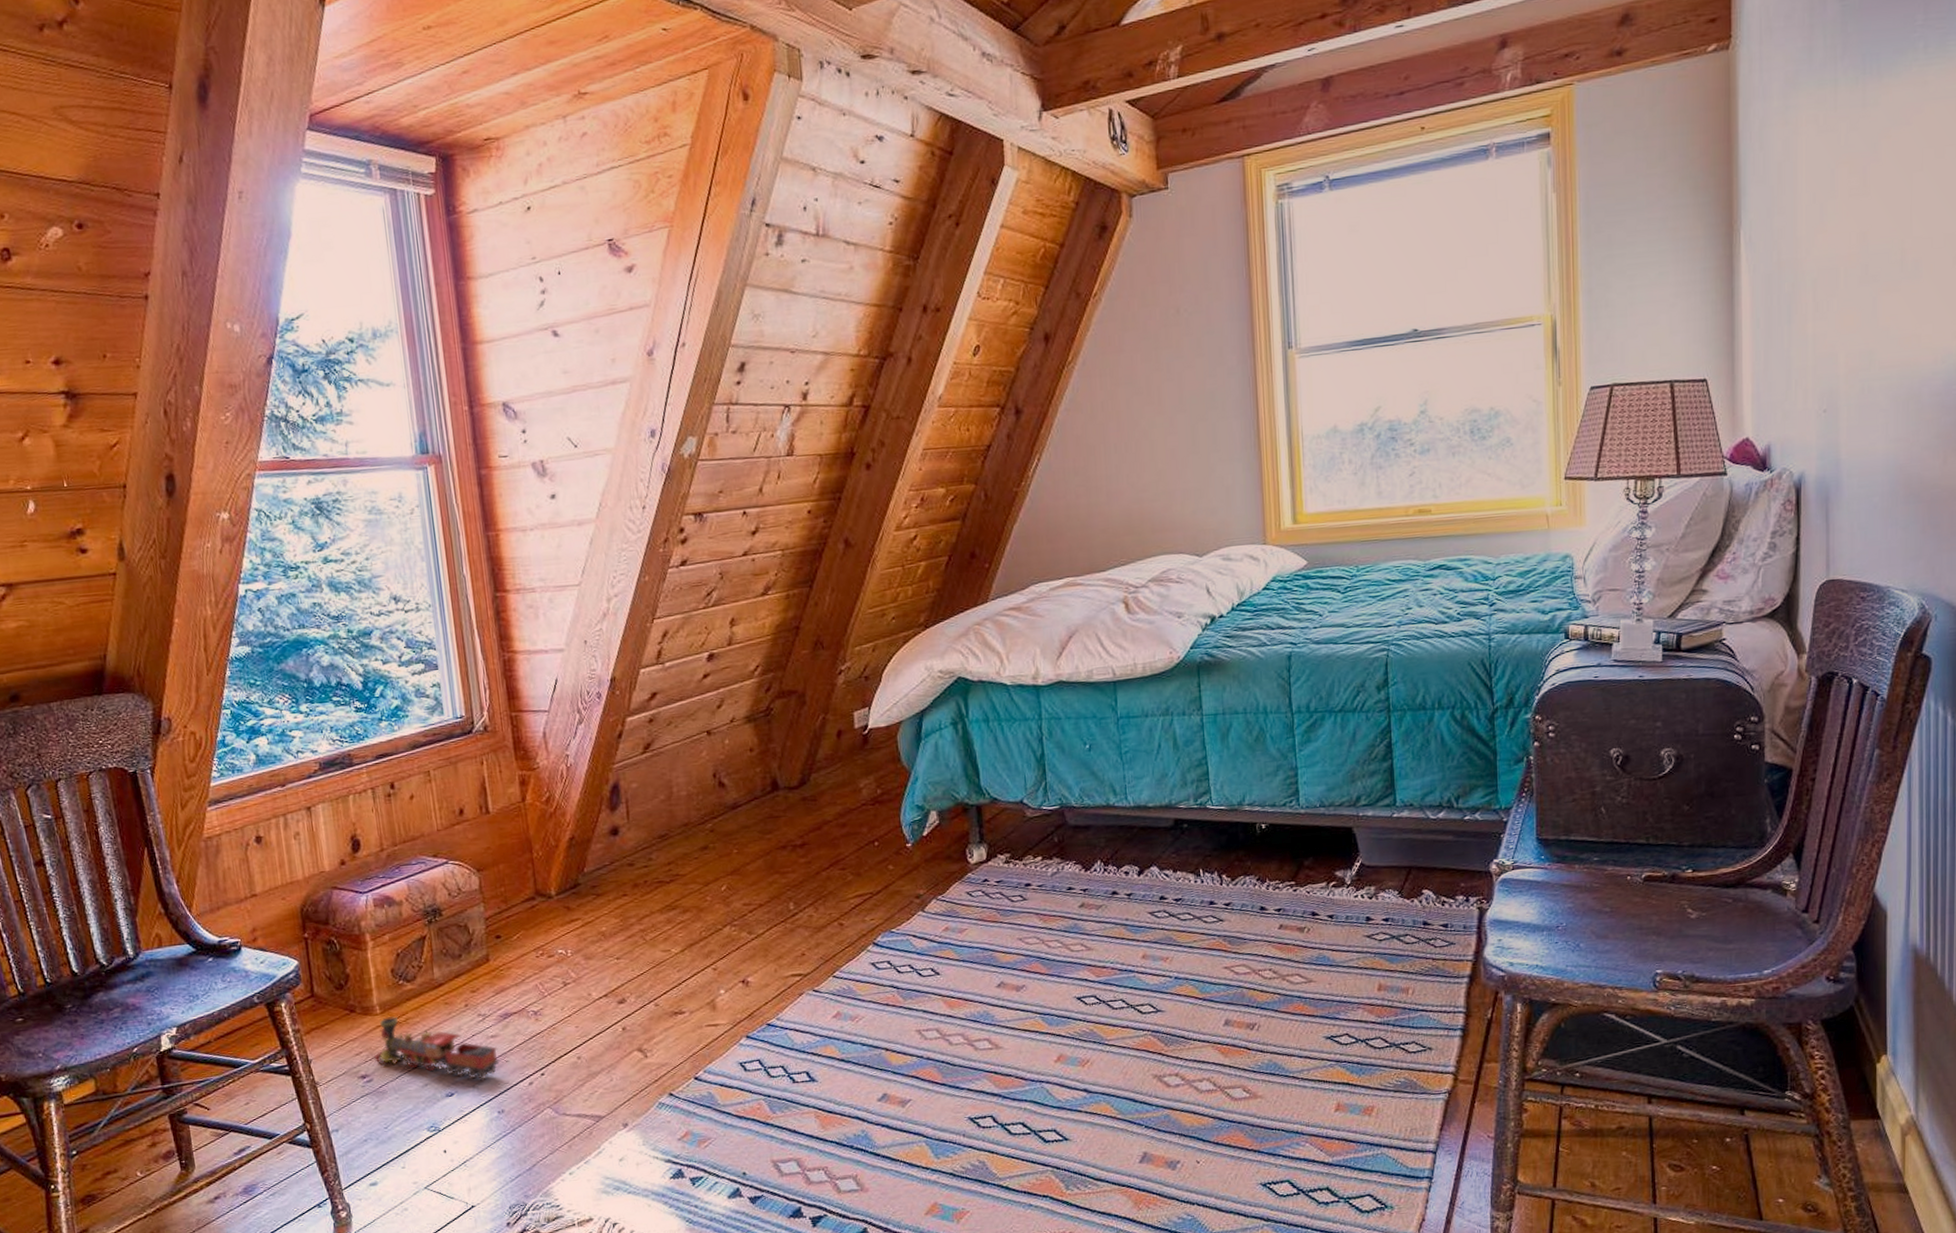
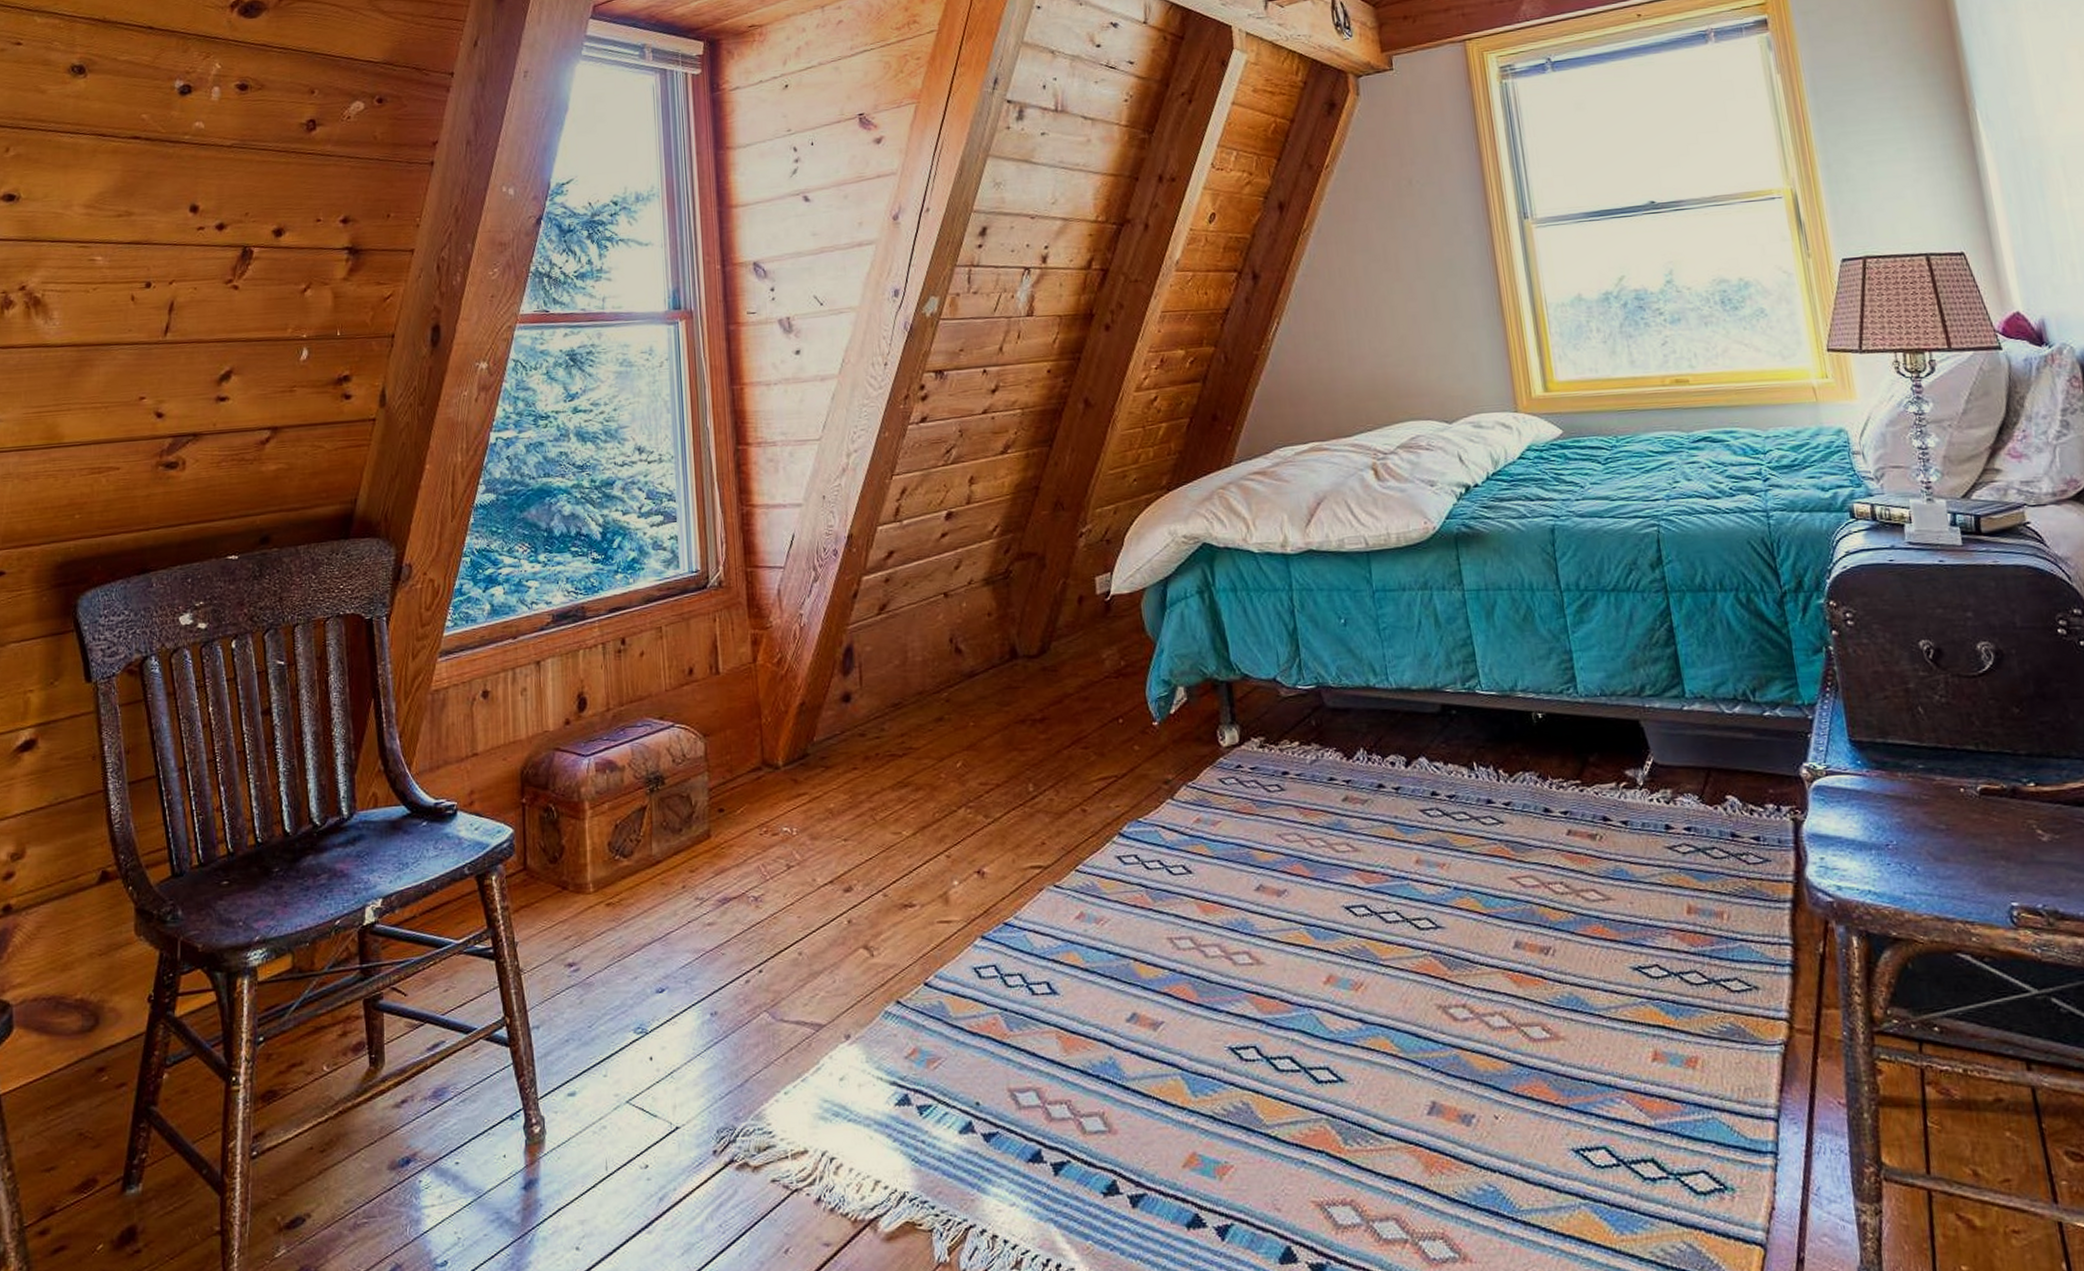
toy train: present [373,1017,501,1080] -> none [582,896,717,975]

